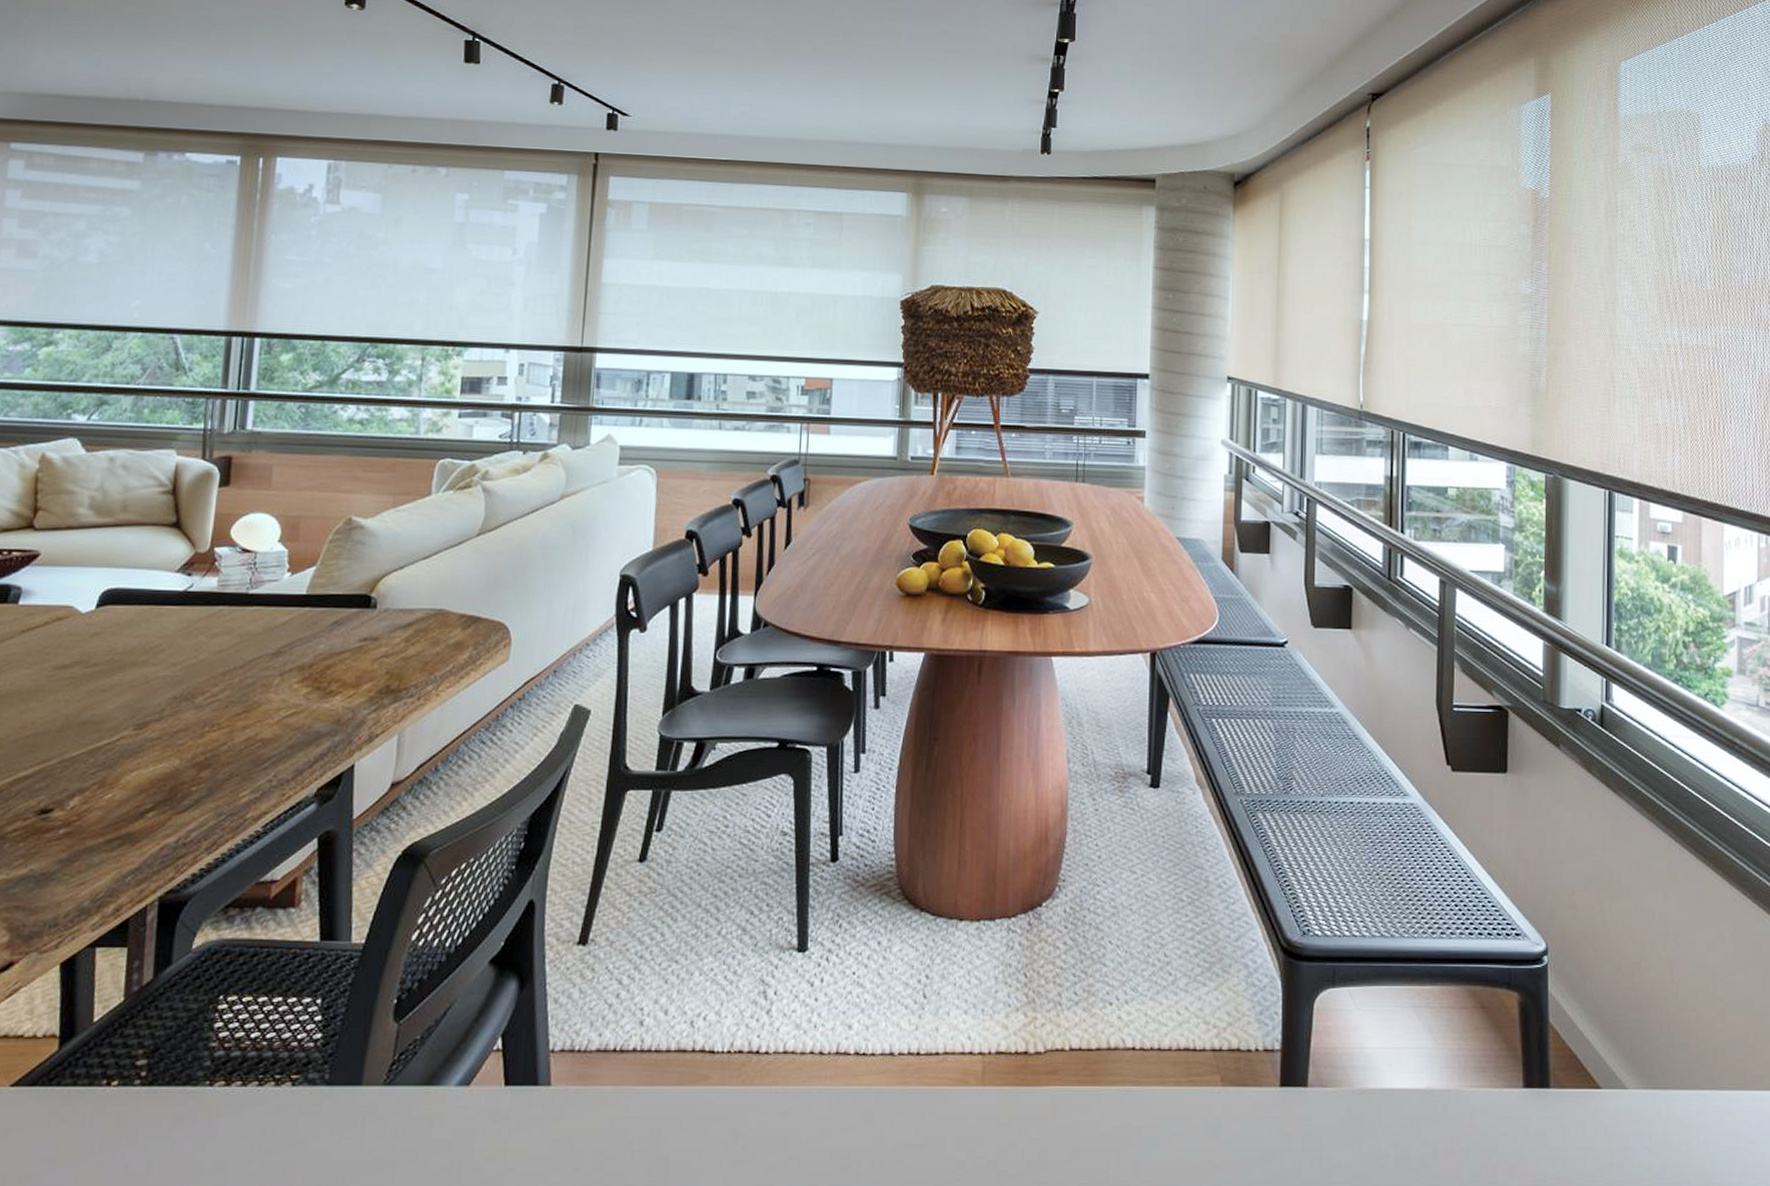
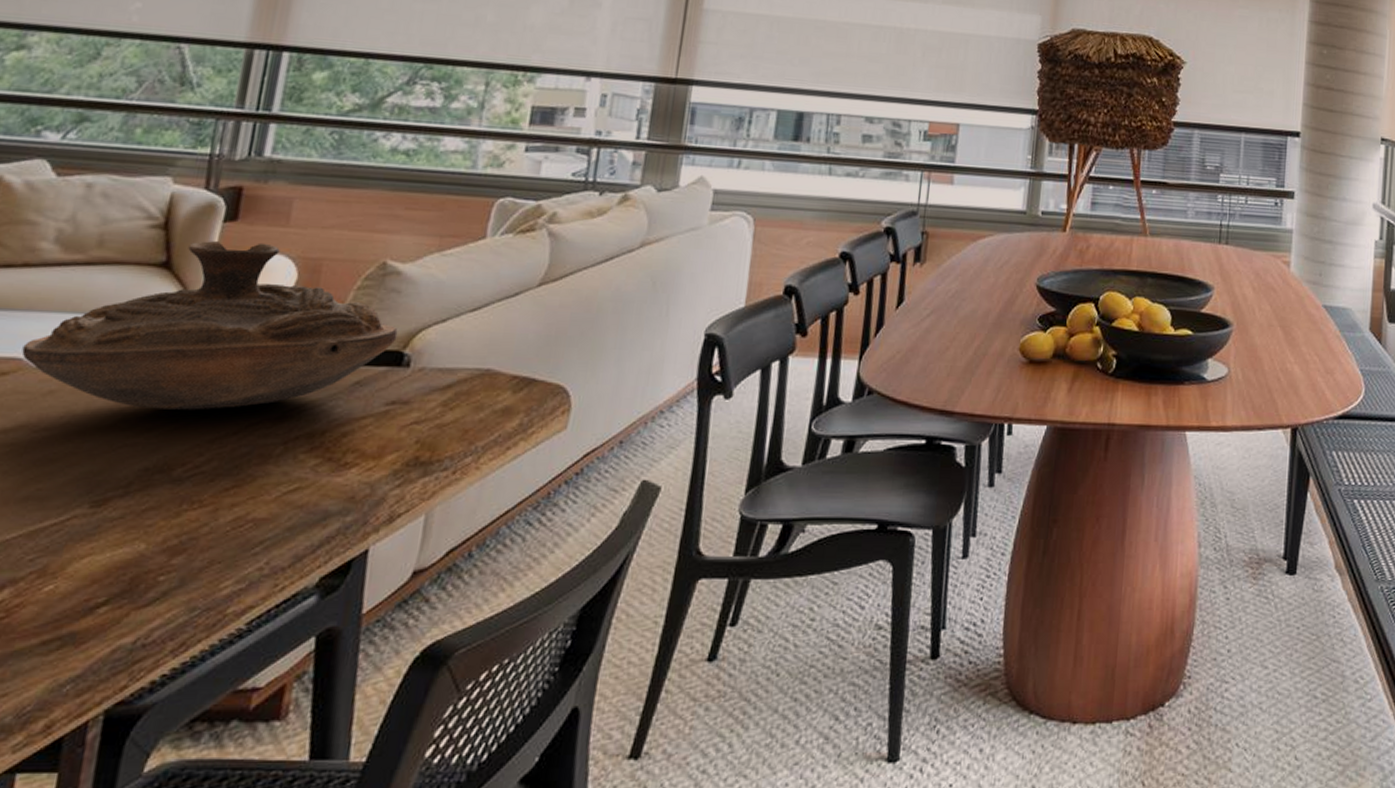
decorative bowl: none [71,504,365,648] -> present [21,241,398,410]

